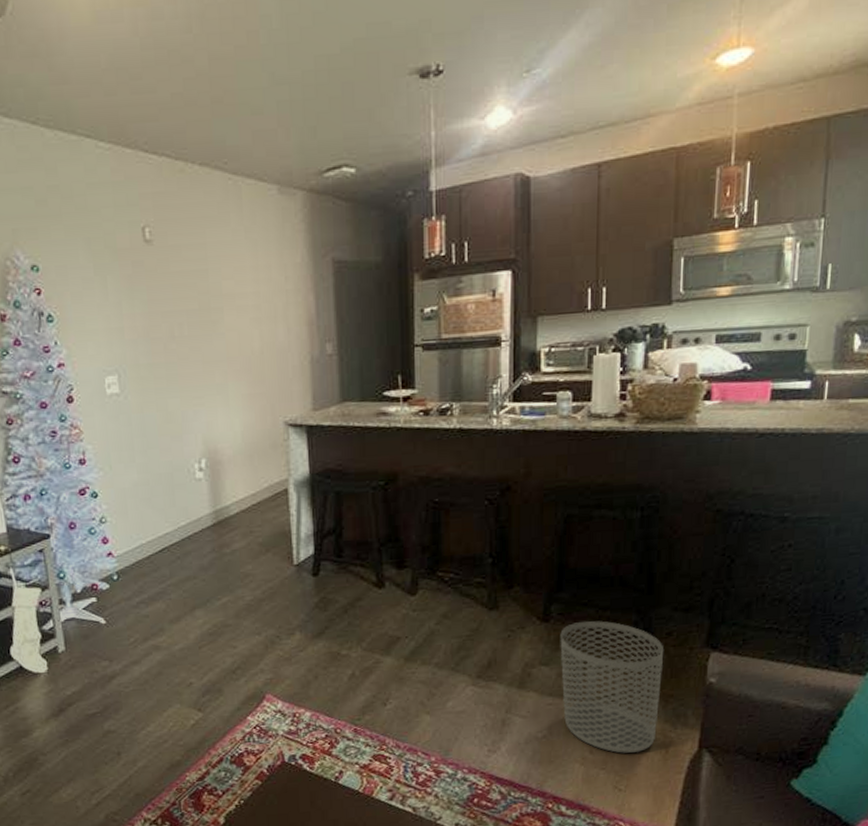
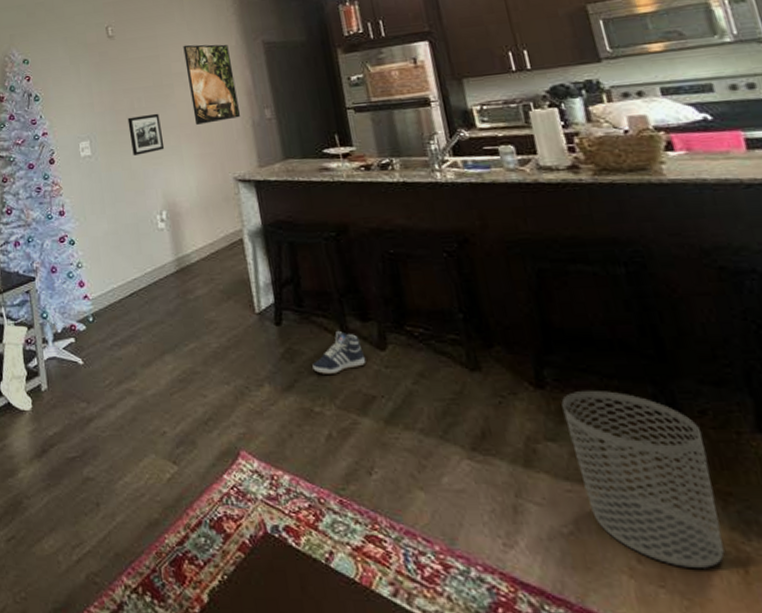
picture frame: none [165,343,208,394] -> present [127,113,165,156]
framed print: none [238,258,298,359] -> present [183,44,240,125]
sneaker: none [344,578,396,620] -> present [312,330,366,374]

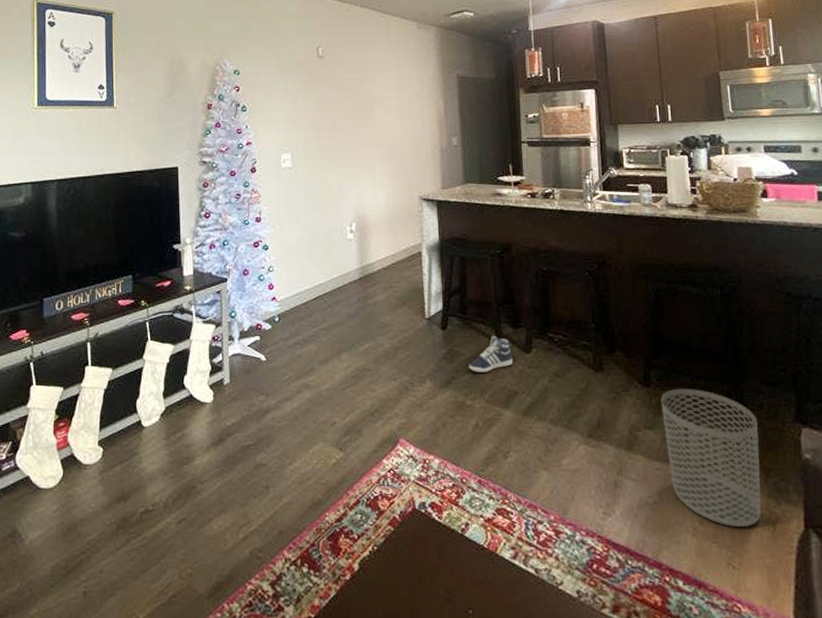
picture frame: present [127,113,165,156] -> none [329,132,360,170]
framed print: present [183,44,240,125] -> none [386,71,430,146]

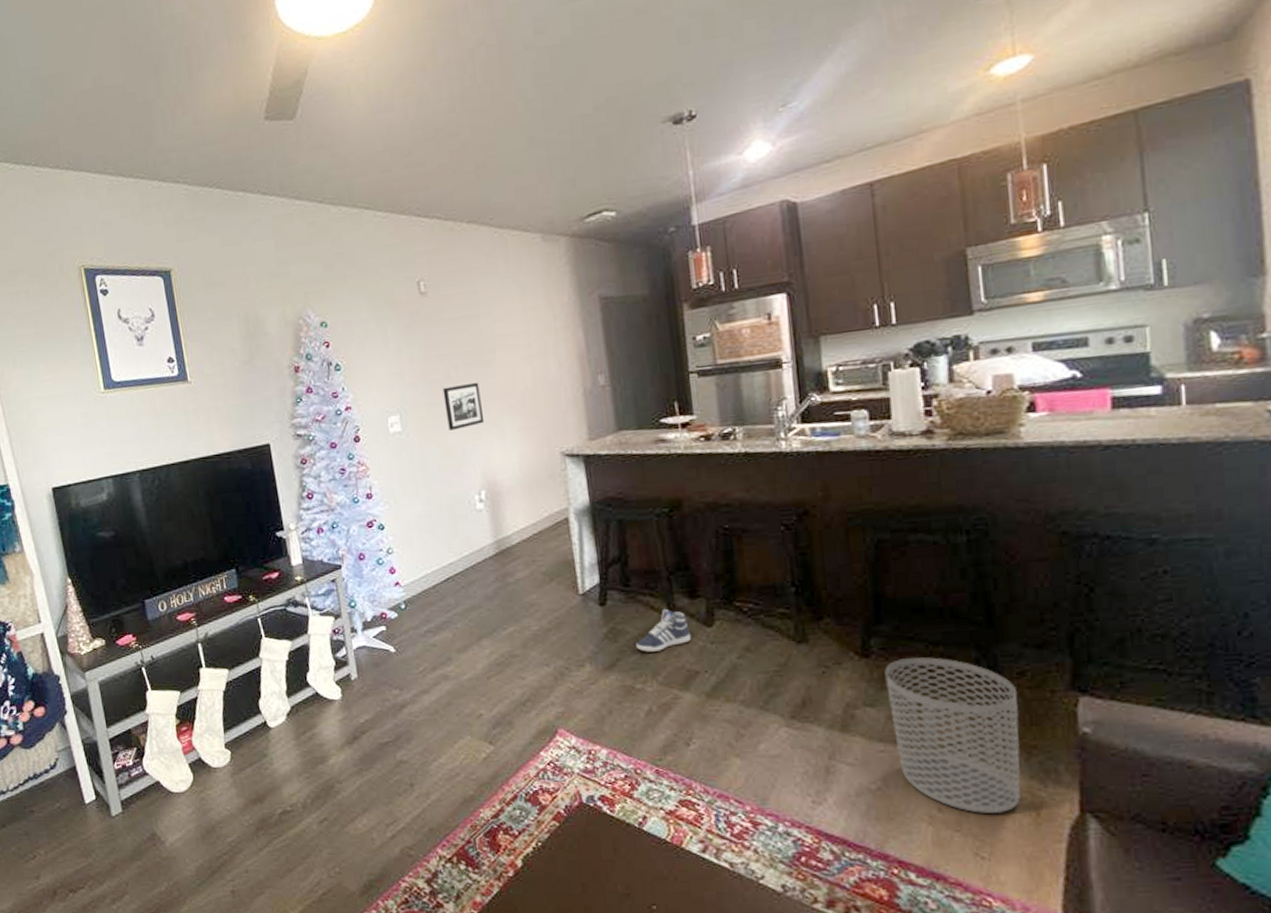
picture frame: none [329,132,360,170] -> present [442,382,485,431]

